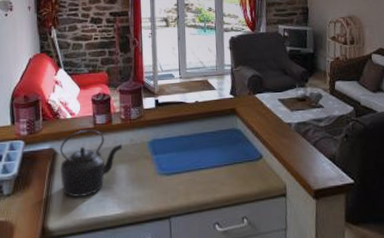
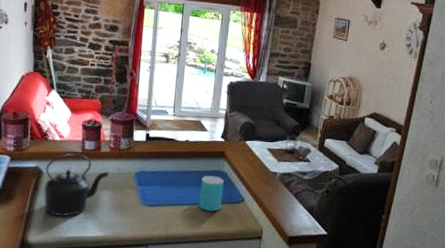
cup: none [216,134,240,173] -> present [199,175,224,212]

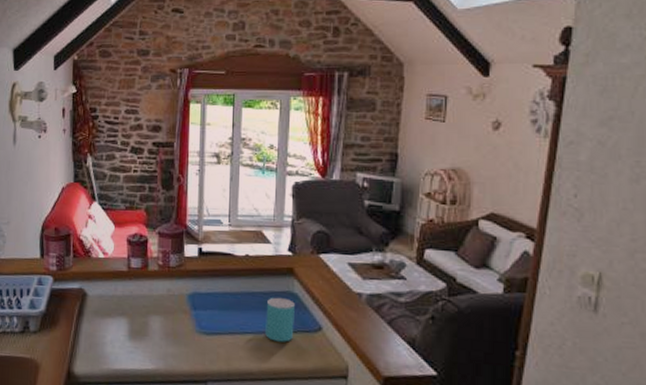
kettle: present [44,153,109,216] -> none [89,272,159,345]

